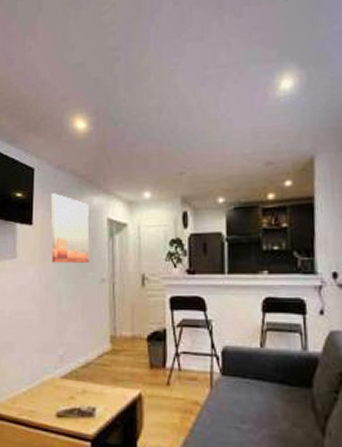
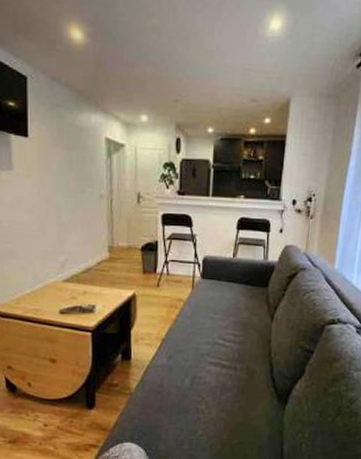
wall art: present [51,193,90,263] -> none [47,106,88,179]

